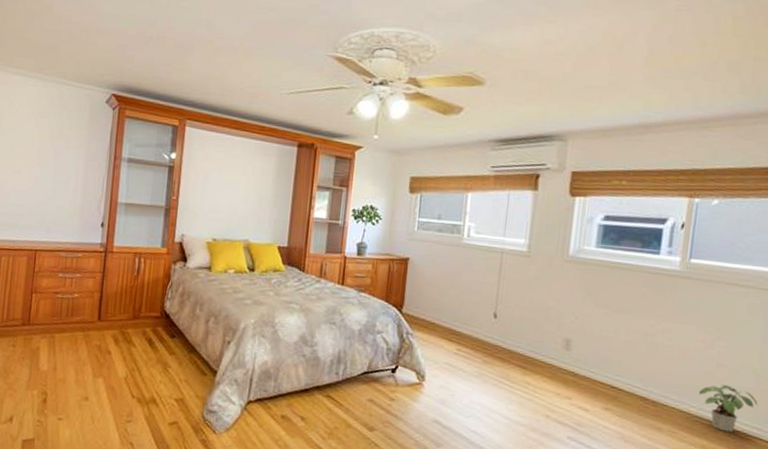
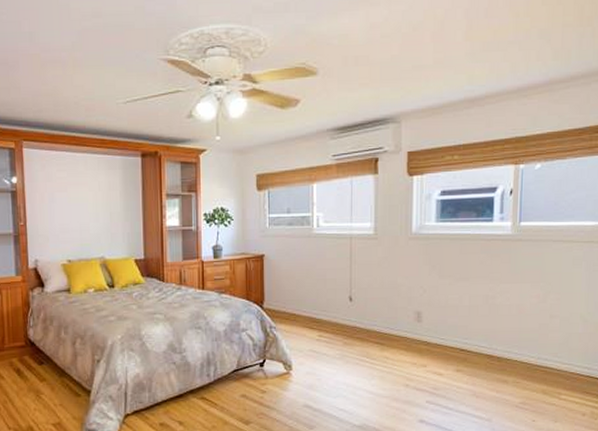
potted plant: present [699,384,759,432] -> none [537,333,587,375]

